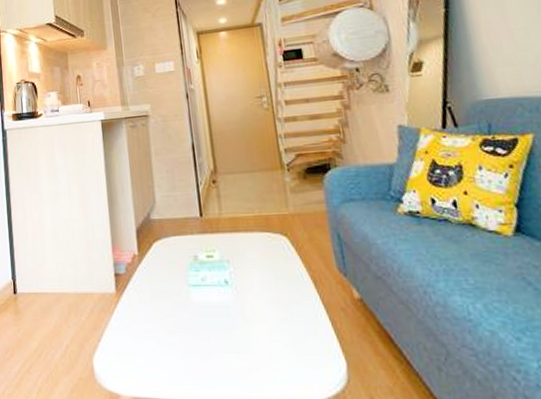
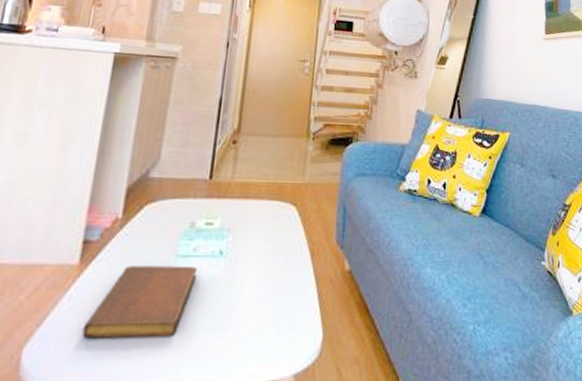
notebook: none [131,294,211,355] -> present [82,265,198,339]

